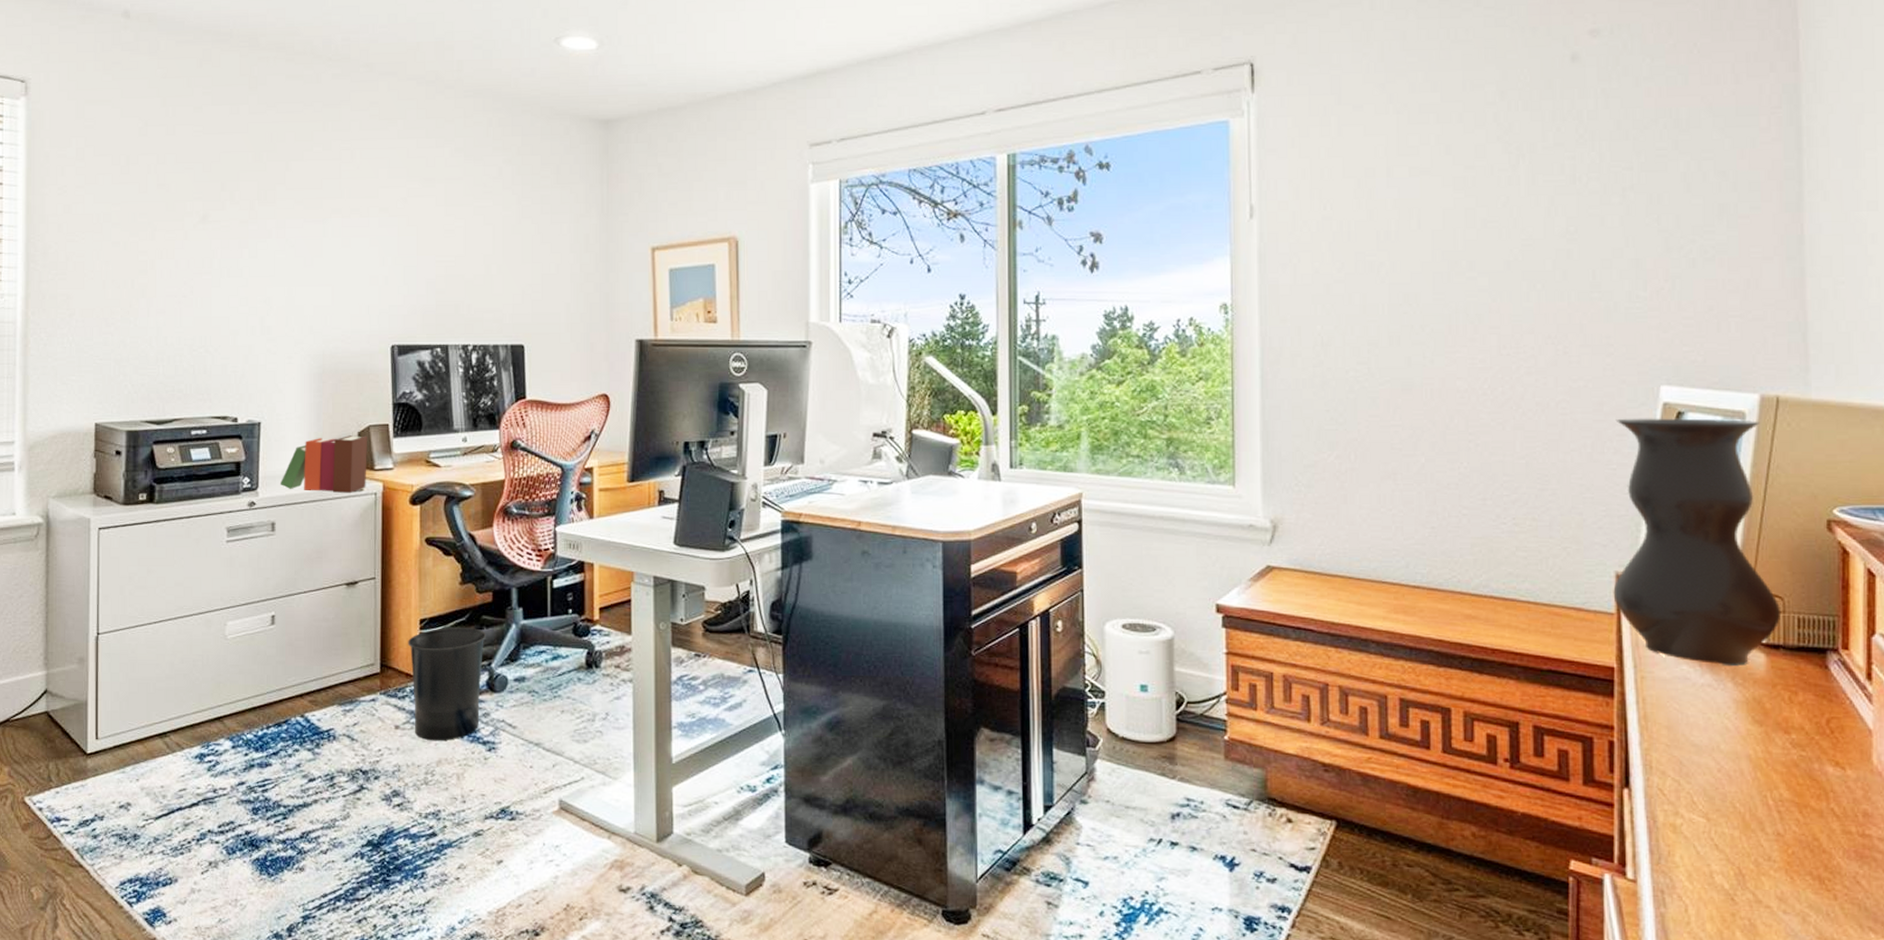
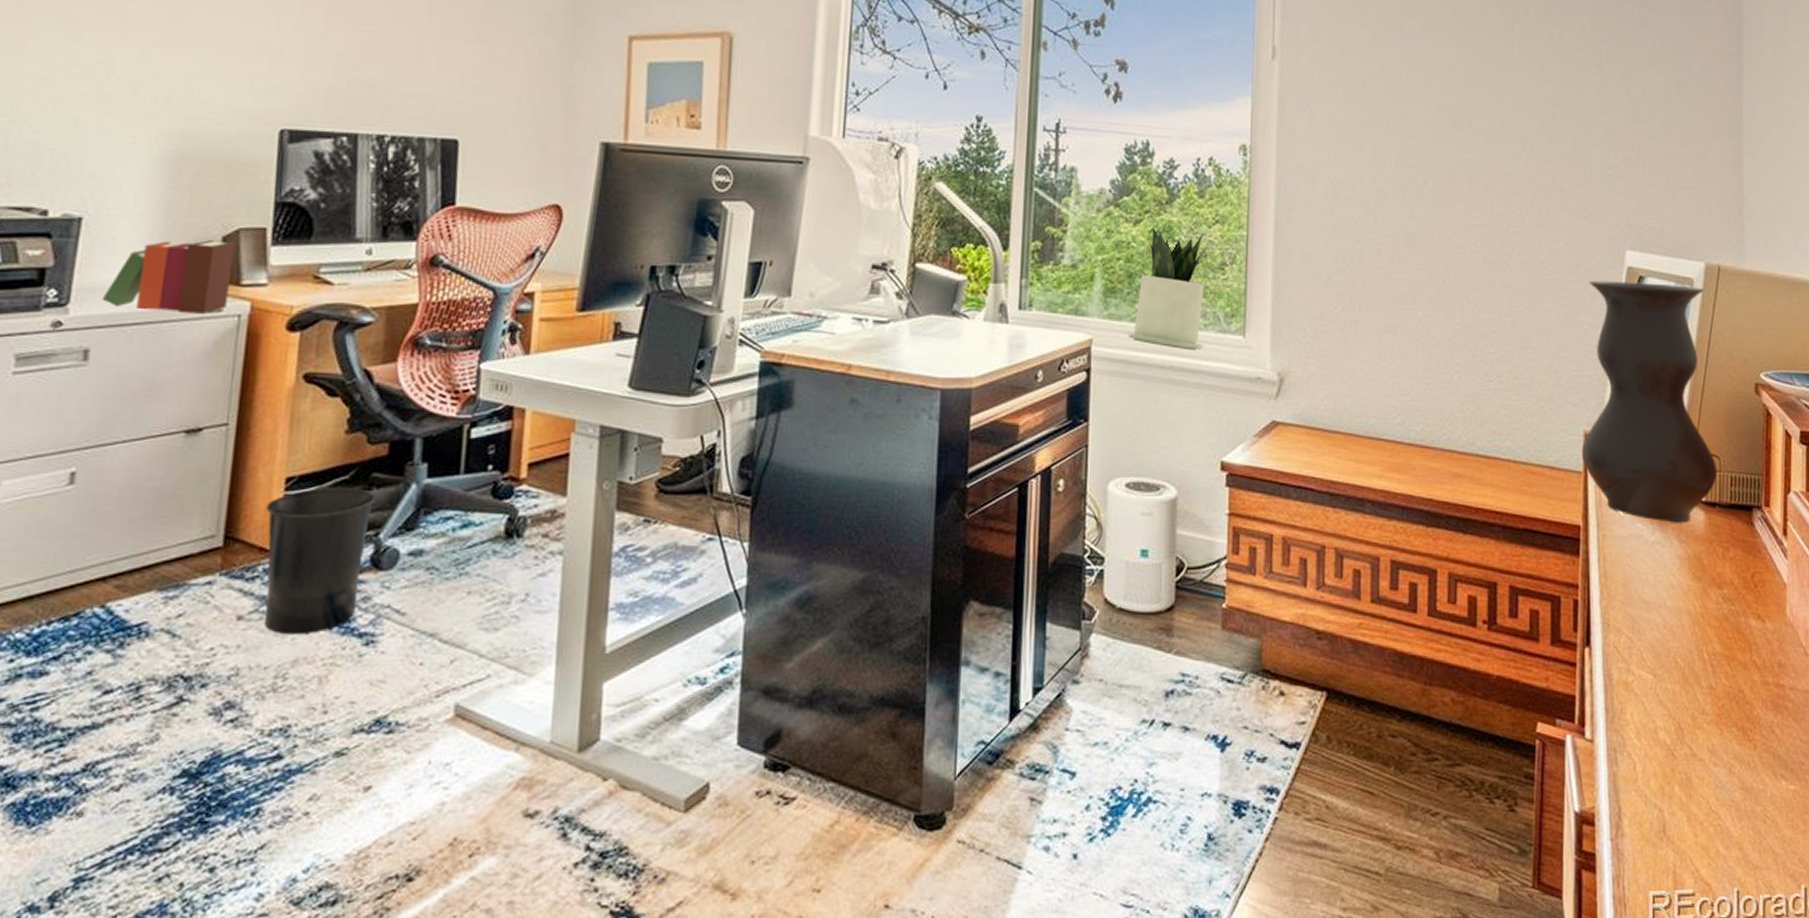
planter: none [1115,387,1194,501] -> present [1127,227,1208,351]

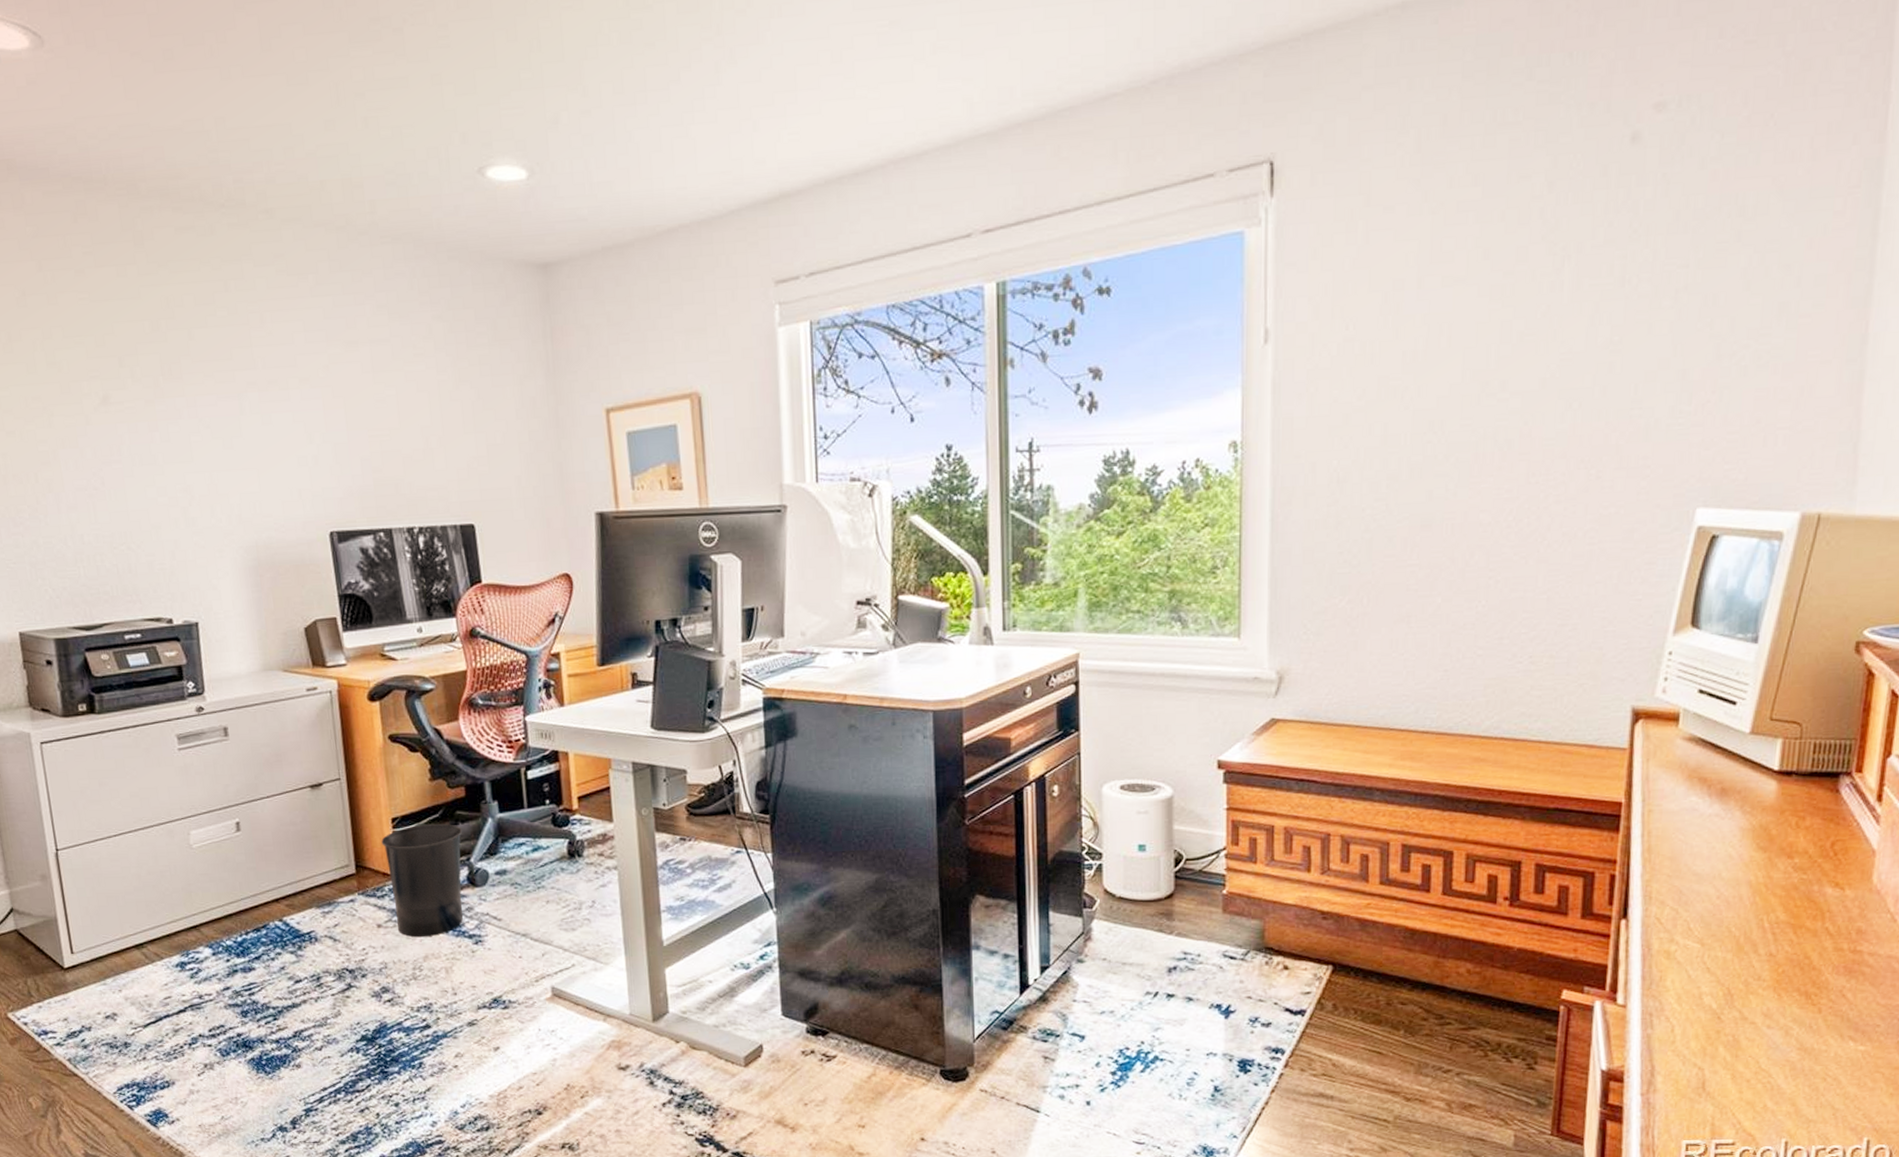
books: present [101,240,235,315] -> none [227,631,320,694]
planter: present [1127,227,1208,351] -> none [1114,537,1198,657]
vase: present [1581,280,1717,522] -> none [1627,541,1798,794]

